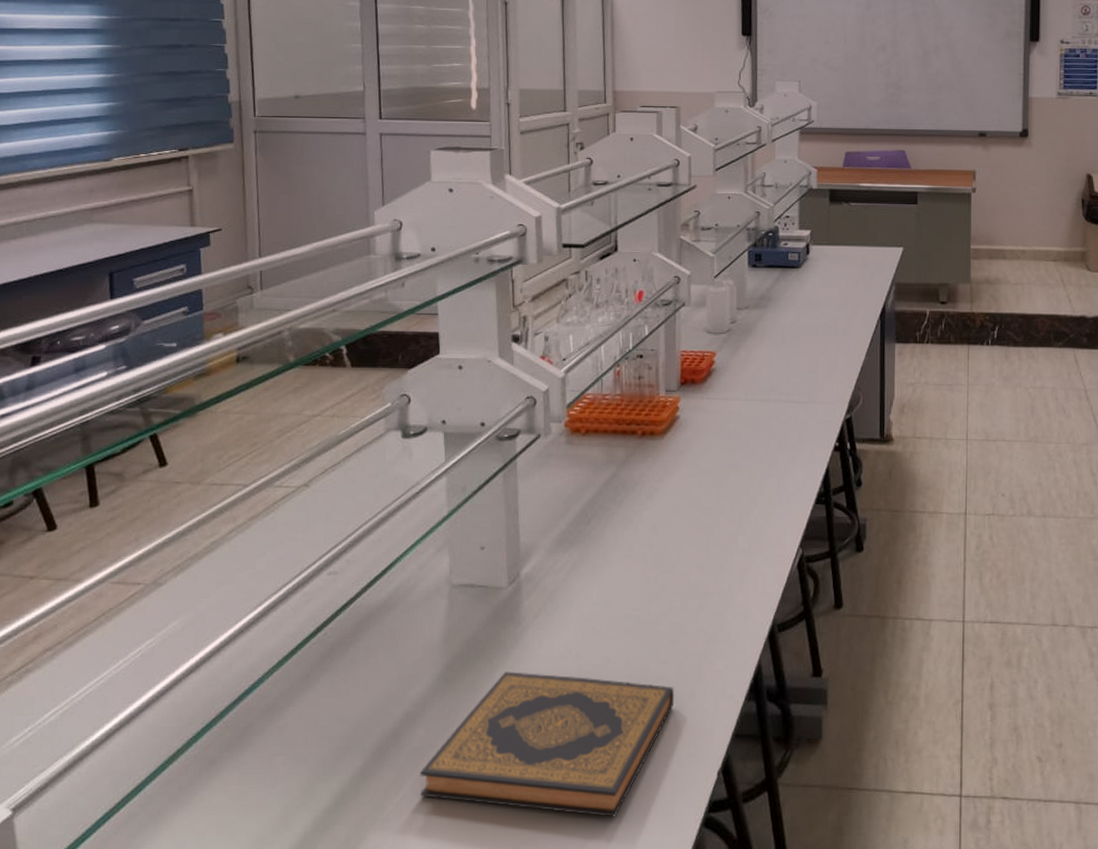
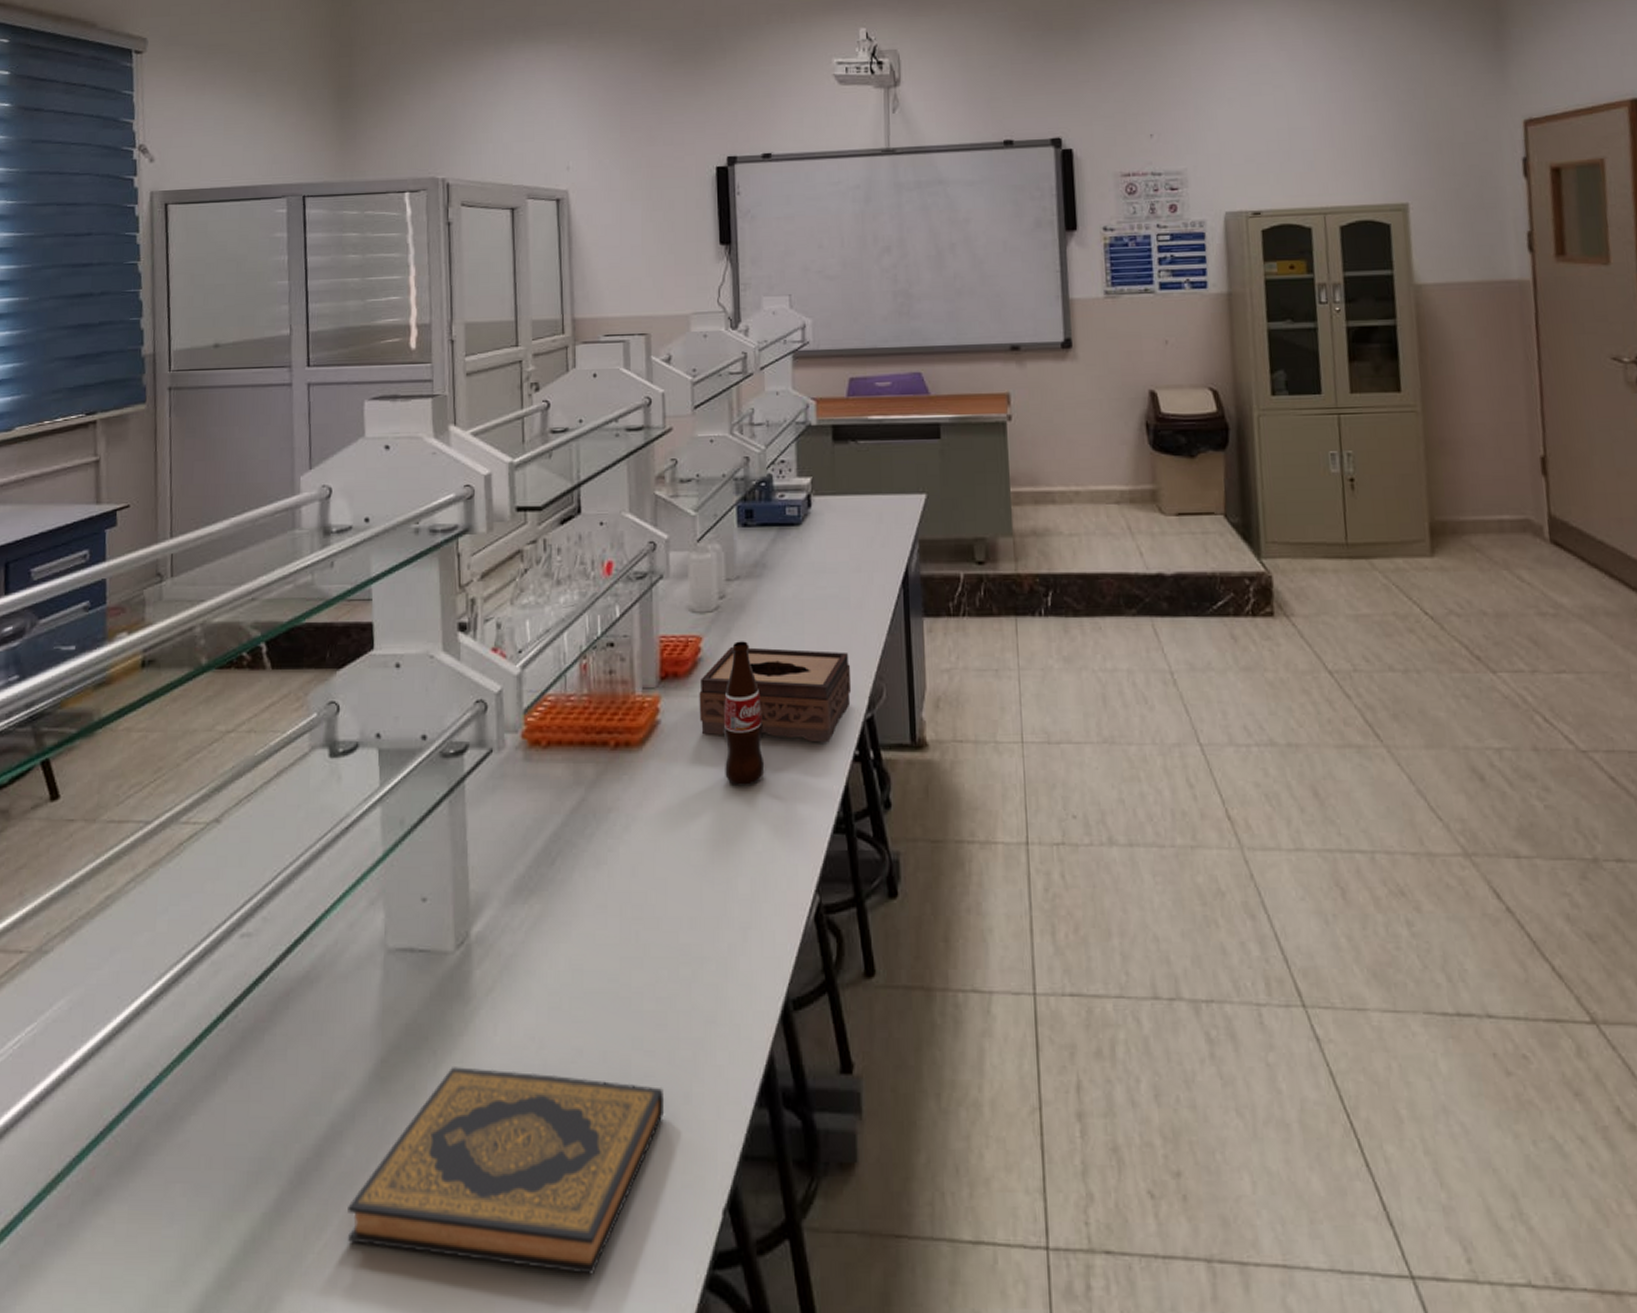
tissue box: none [711,362,836,436] -> present [699,647,852,743]
bottle: none [730,357,763,468] -> present [723,641,765,787]

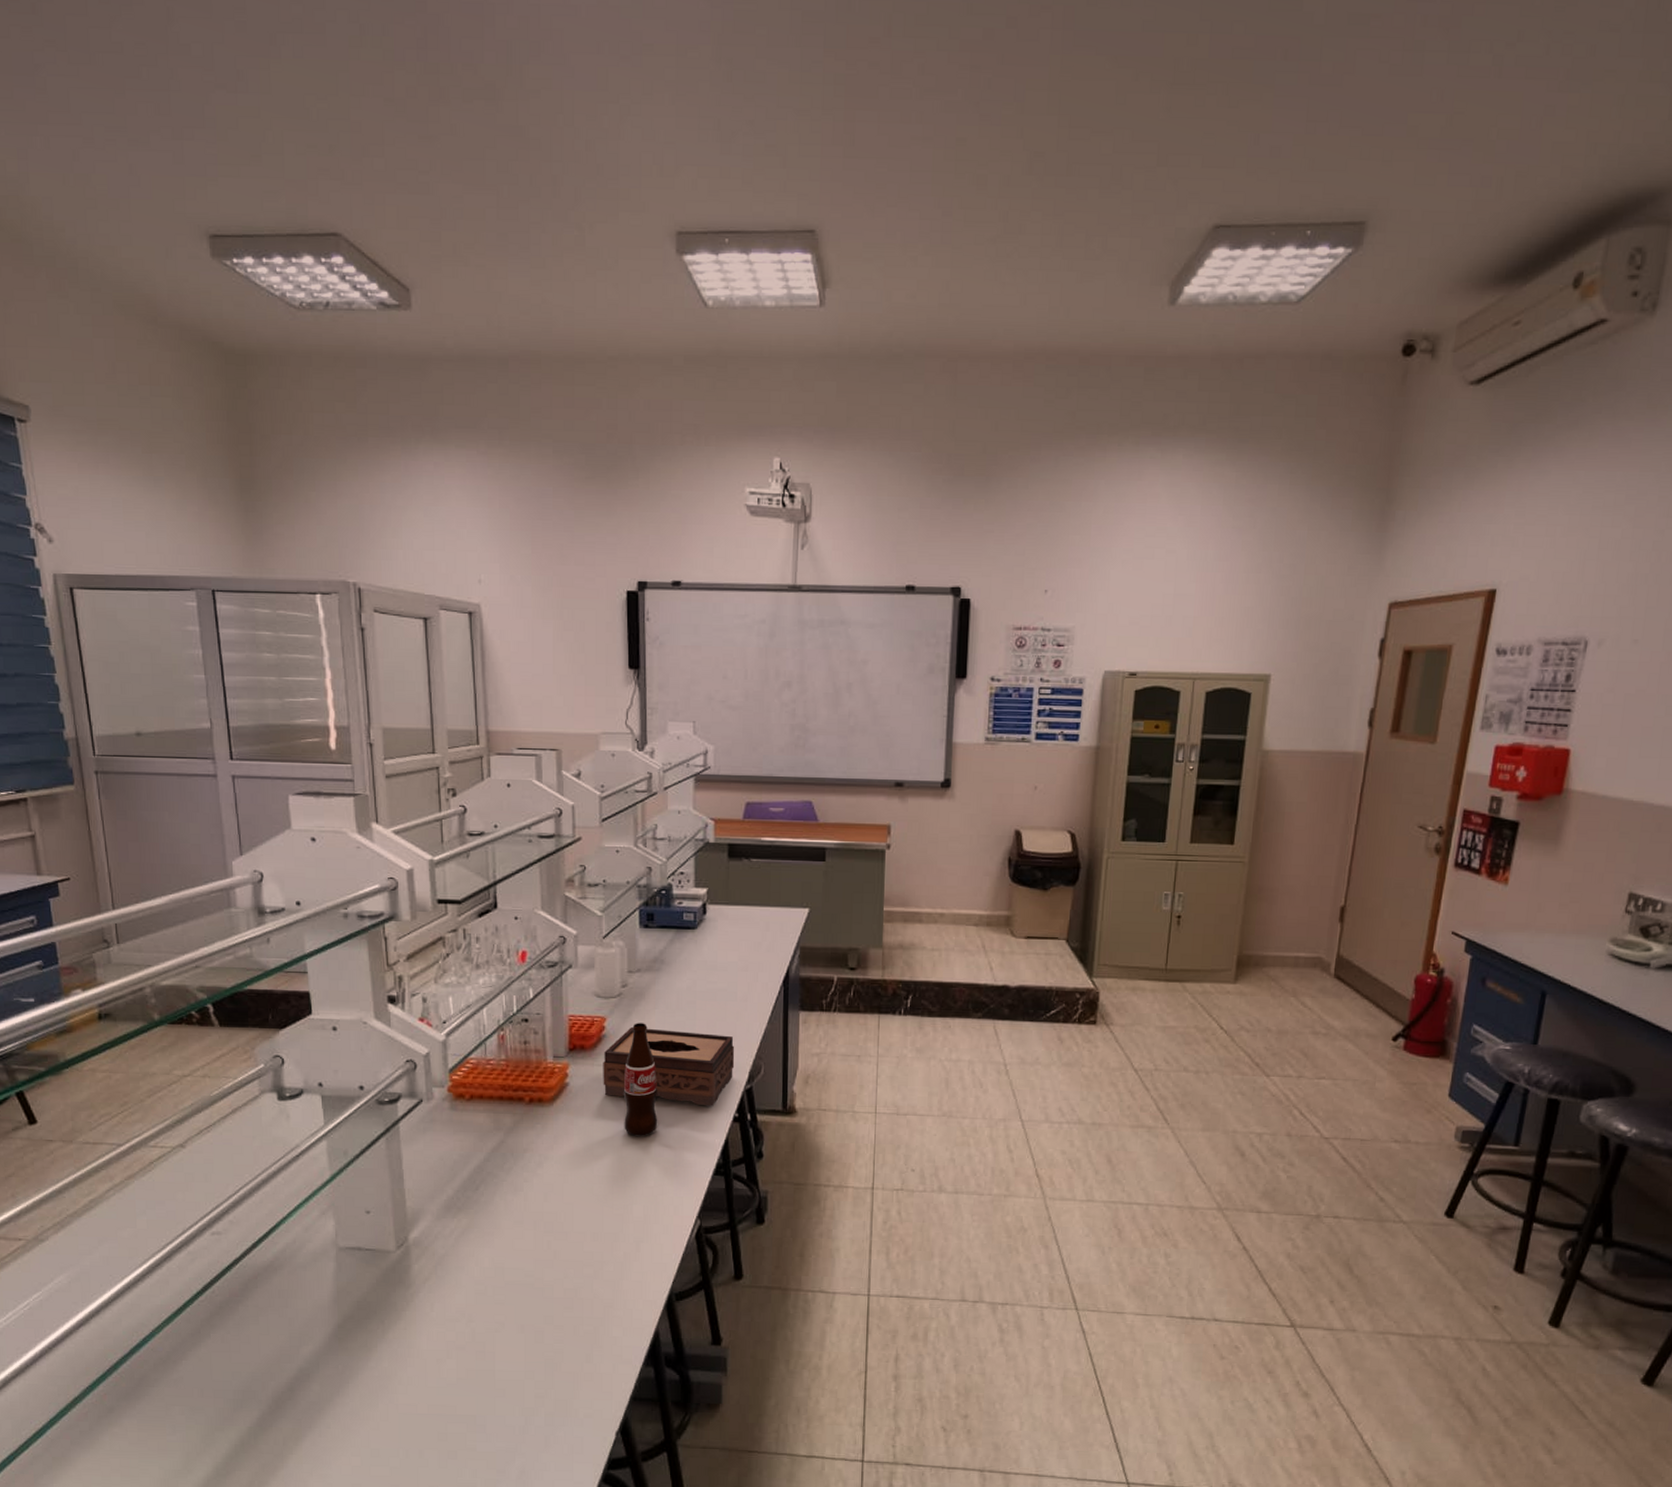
hardback book: present [348,1067,664,1275] -> none [317,1332,570,1472]

